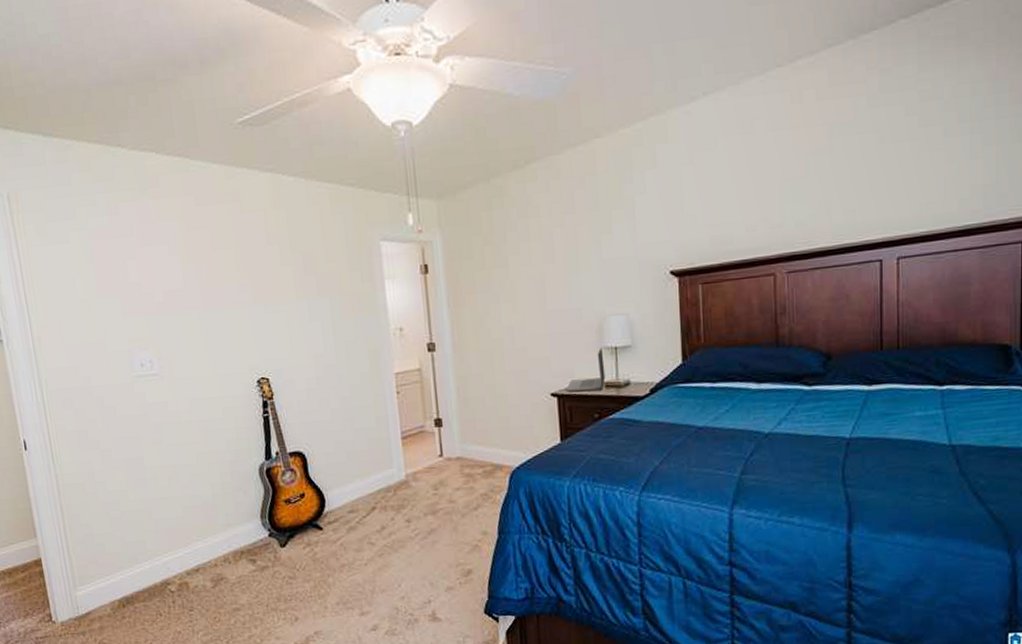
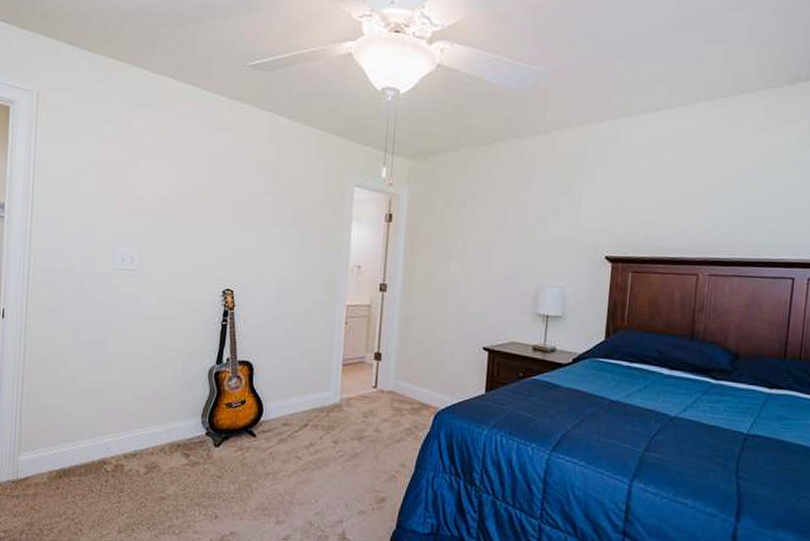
laptop computer: present [566,347,606,393] -> none [497,313,536,353]

